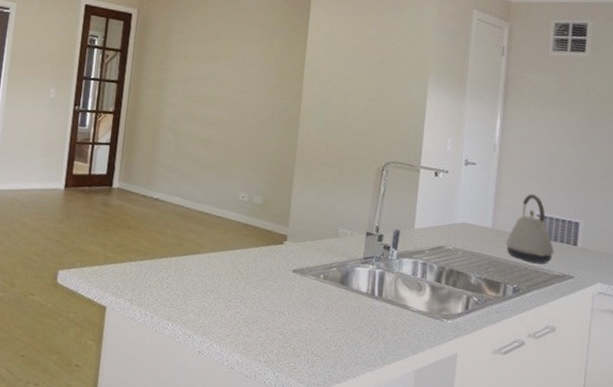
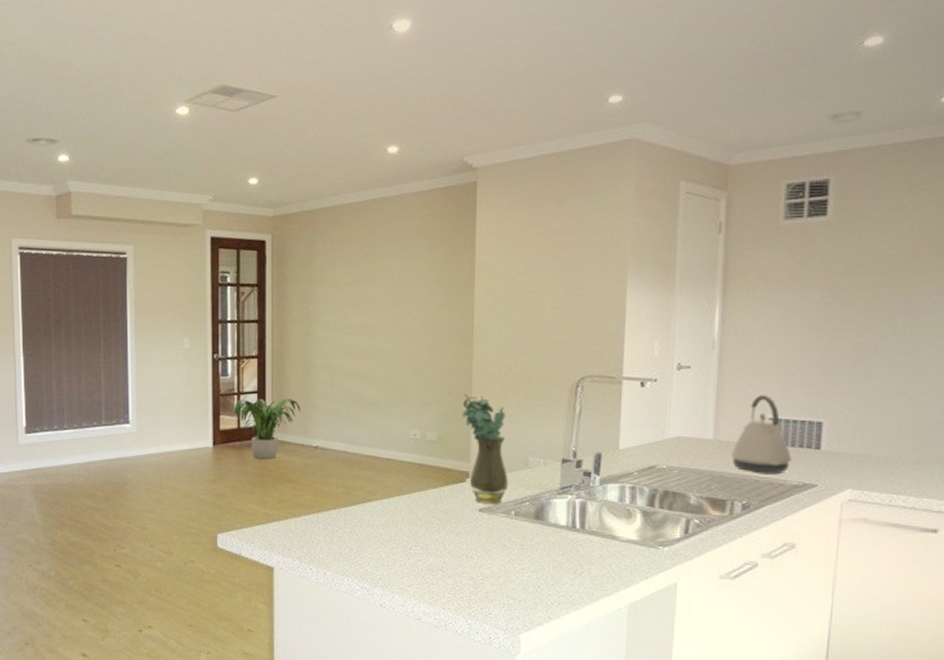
potted plant: none [86,149,146,206] -> present [233,398,300,460]
vase: none [285,165,322,267] -> present [462,393,508,504]

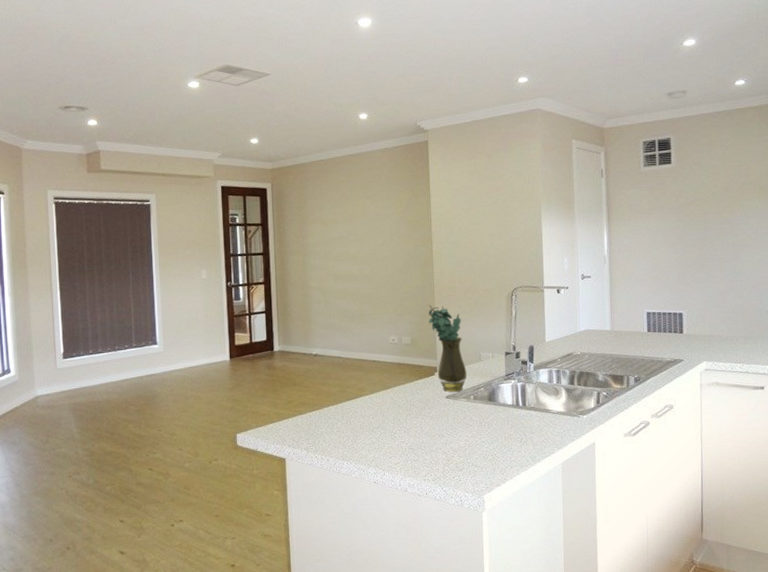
potted plant: present [233,398,300,460] -> none [246,315,301,368]
kettle: present [730,395,792,475] -> none [623,295,665,355]

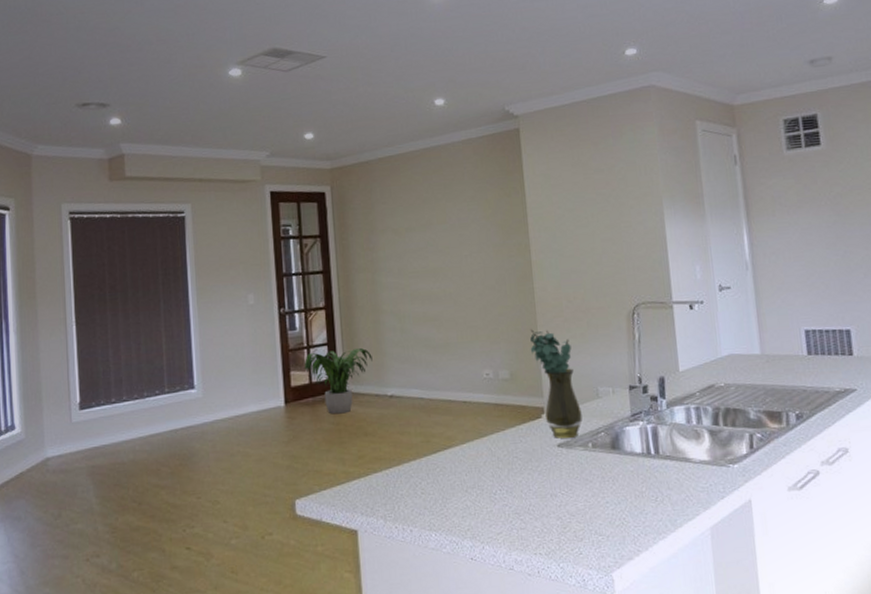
potted plant: none [246,315,301,368] -> present [304,347,373,415]

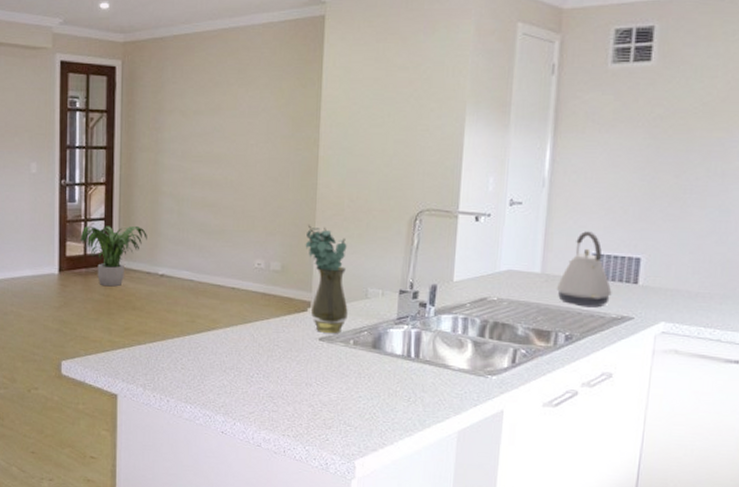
kettle: none [777,308,831,384] -> present [556,231,612,308]

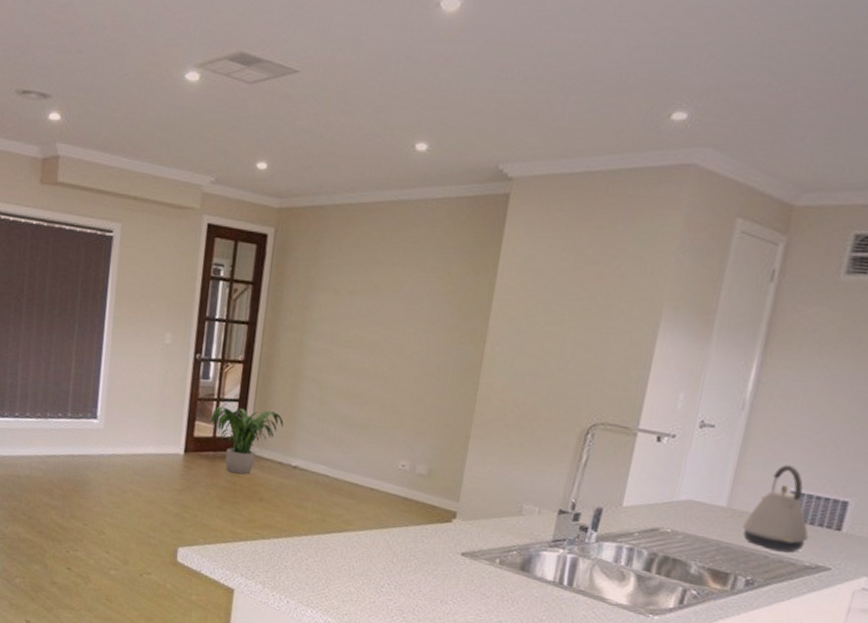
vase: present [305,224,348,333] -> none [455,426,505,550]

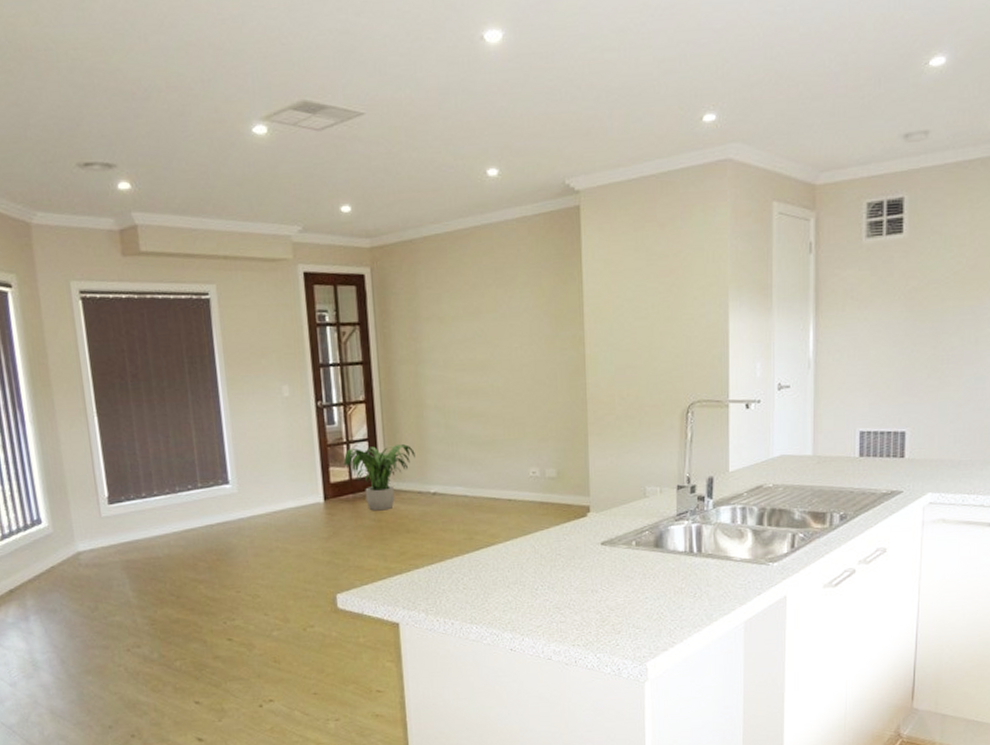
kettle: present [742,465,809,552] -> none [828,409,881,485]

